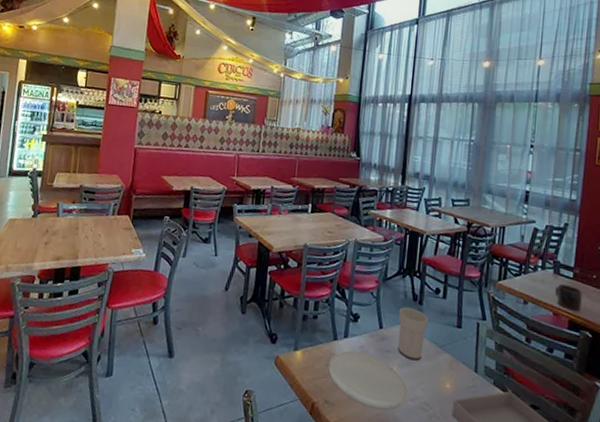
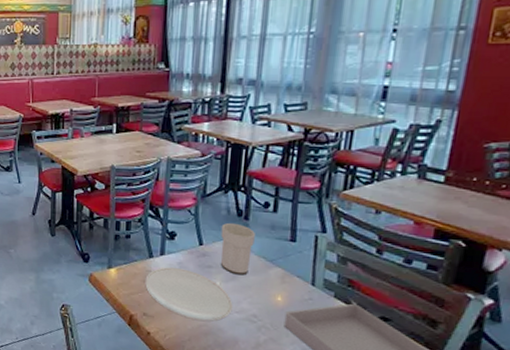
mug: present [555,284,583,311] -> none [418,190,457,219]

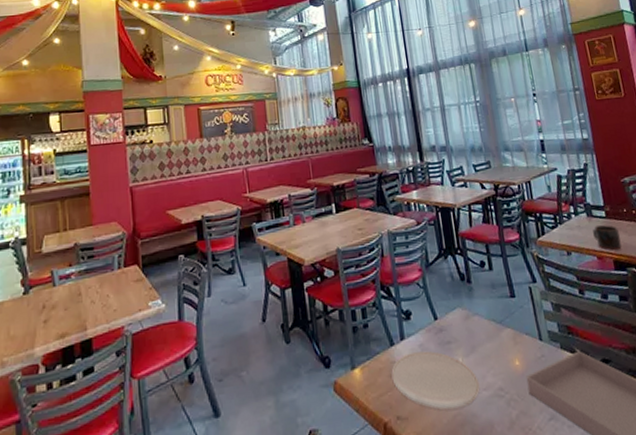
cup: present [221,222,255,275] -> none [449,288,484,346]
mug: none [418,190,457,219] -> present [592,225,622,250]

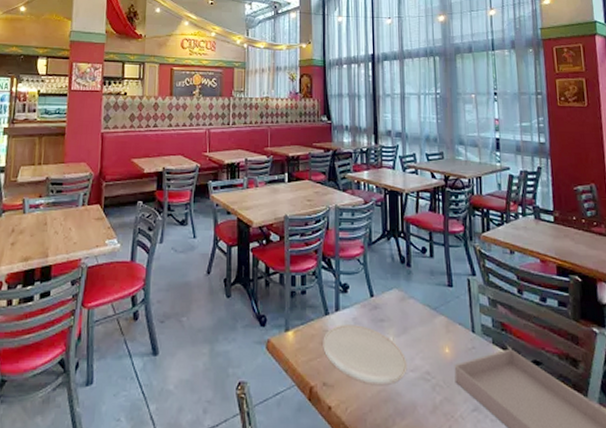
mug: present [592,225,622,250] -> none [539,230,567,255]

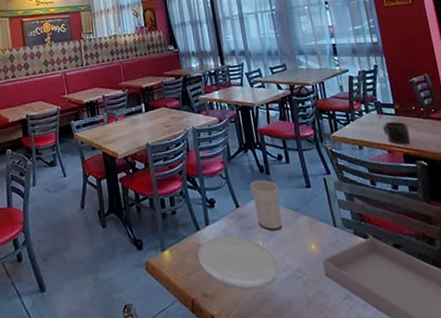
cup: none [388,270,418,327] -> present [250,179,282,231]
mug: none [539,230,567,255] -> present [383,121,411,145]

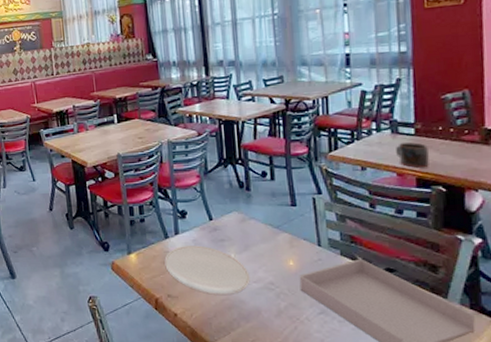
cup: present [250,179,282,231] -> none [227,195,259,245]

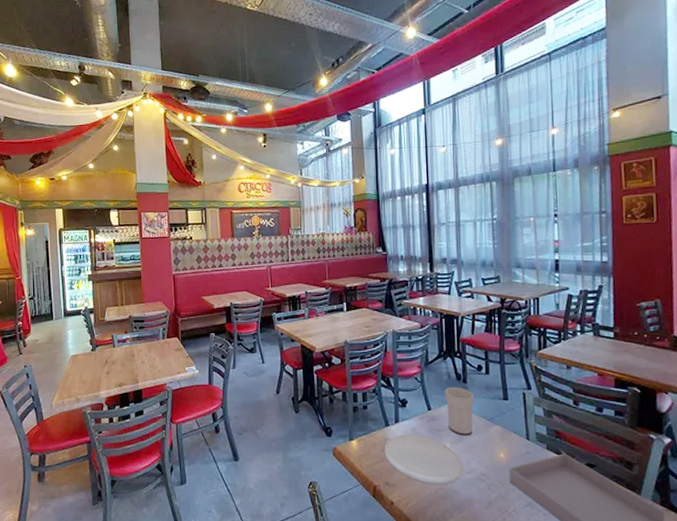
cup: none [227,195,259,245] -> present [445,386,474,436]
mug: present [396,142,430,168] -> none [597,345,627,369]

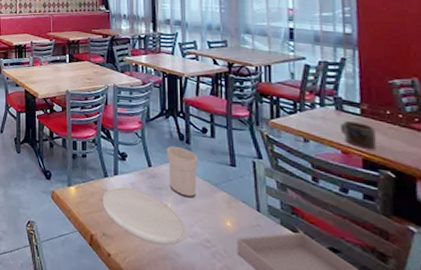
mug: none [597,345,627,369] -> present [340,121,377,149]

